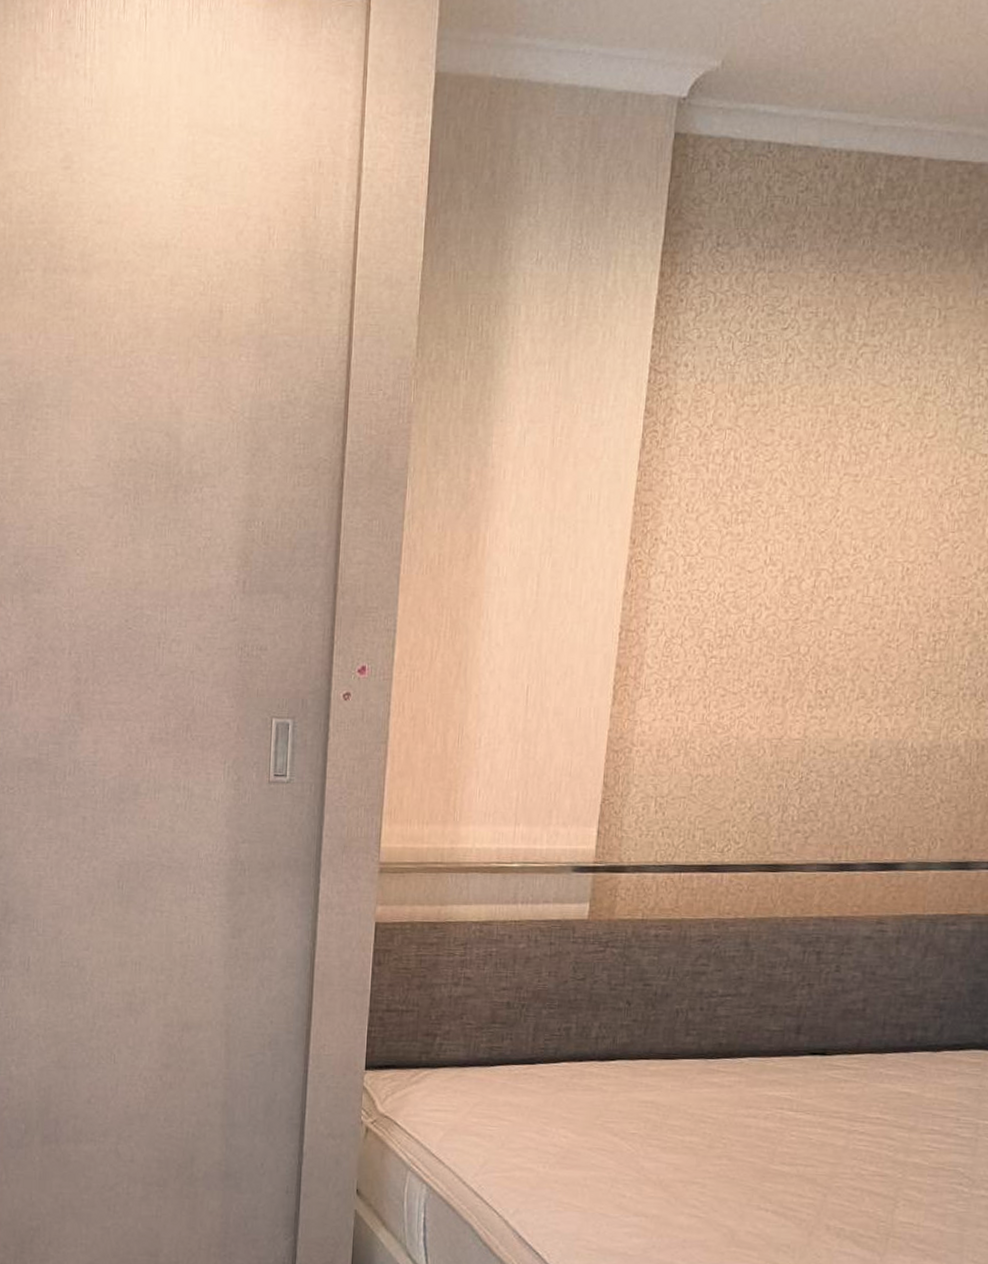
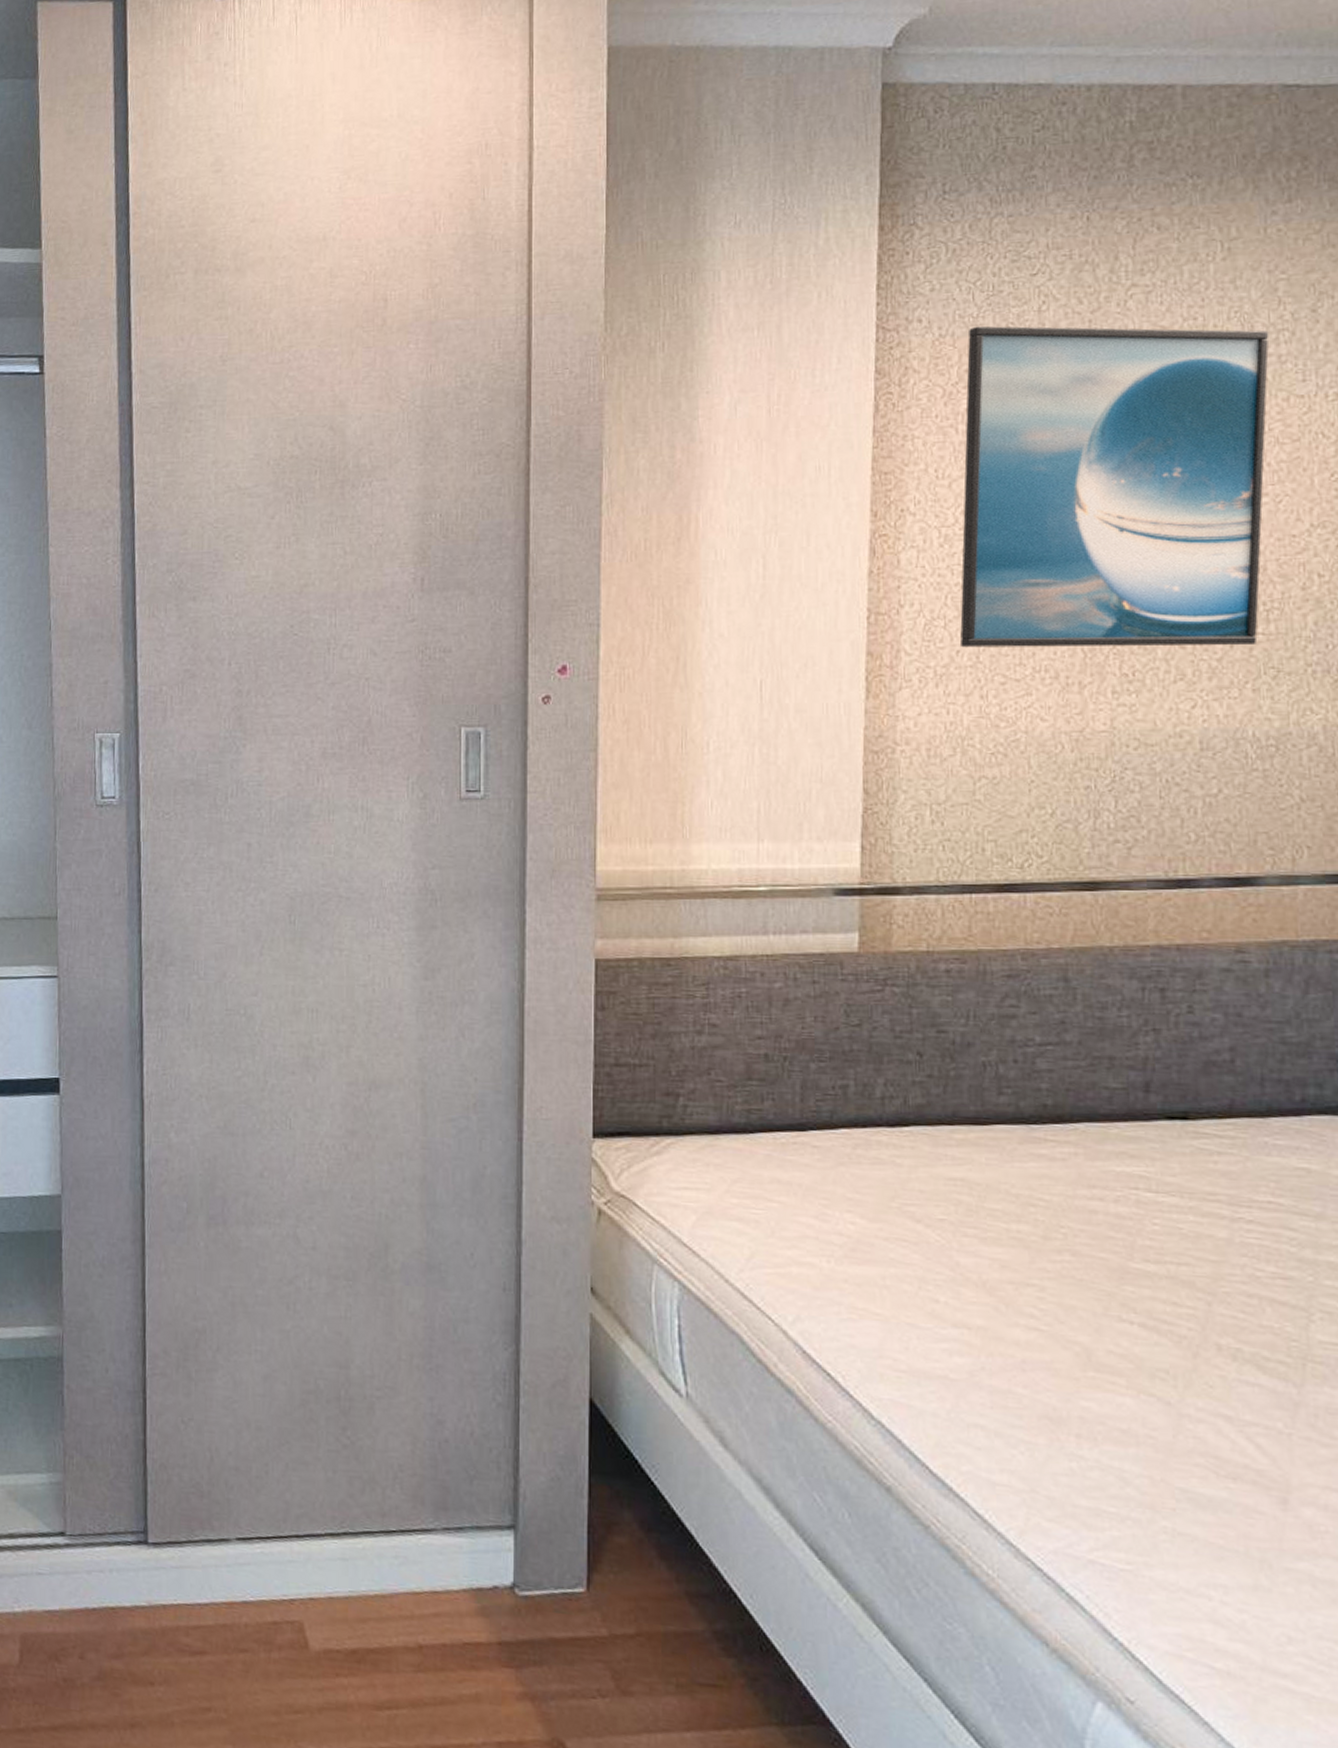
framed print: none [691,373,967,671] -> present [959,326,1269,648]

